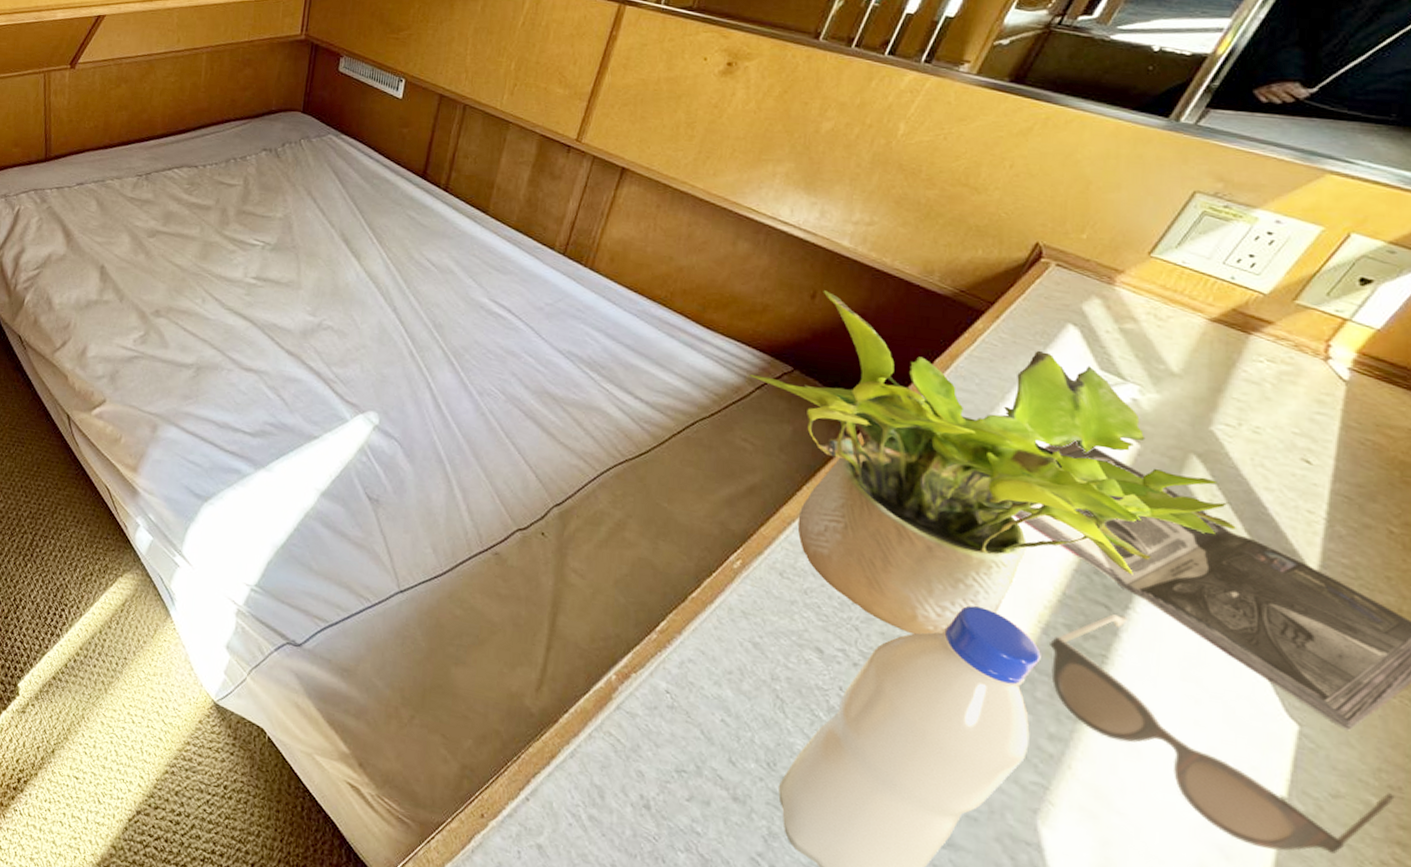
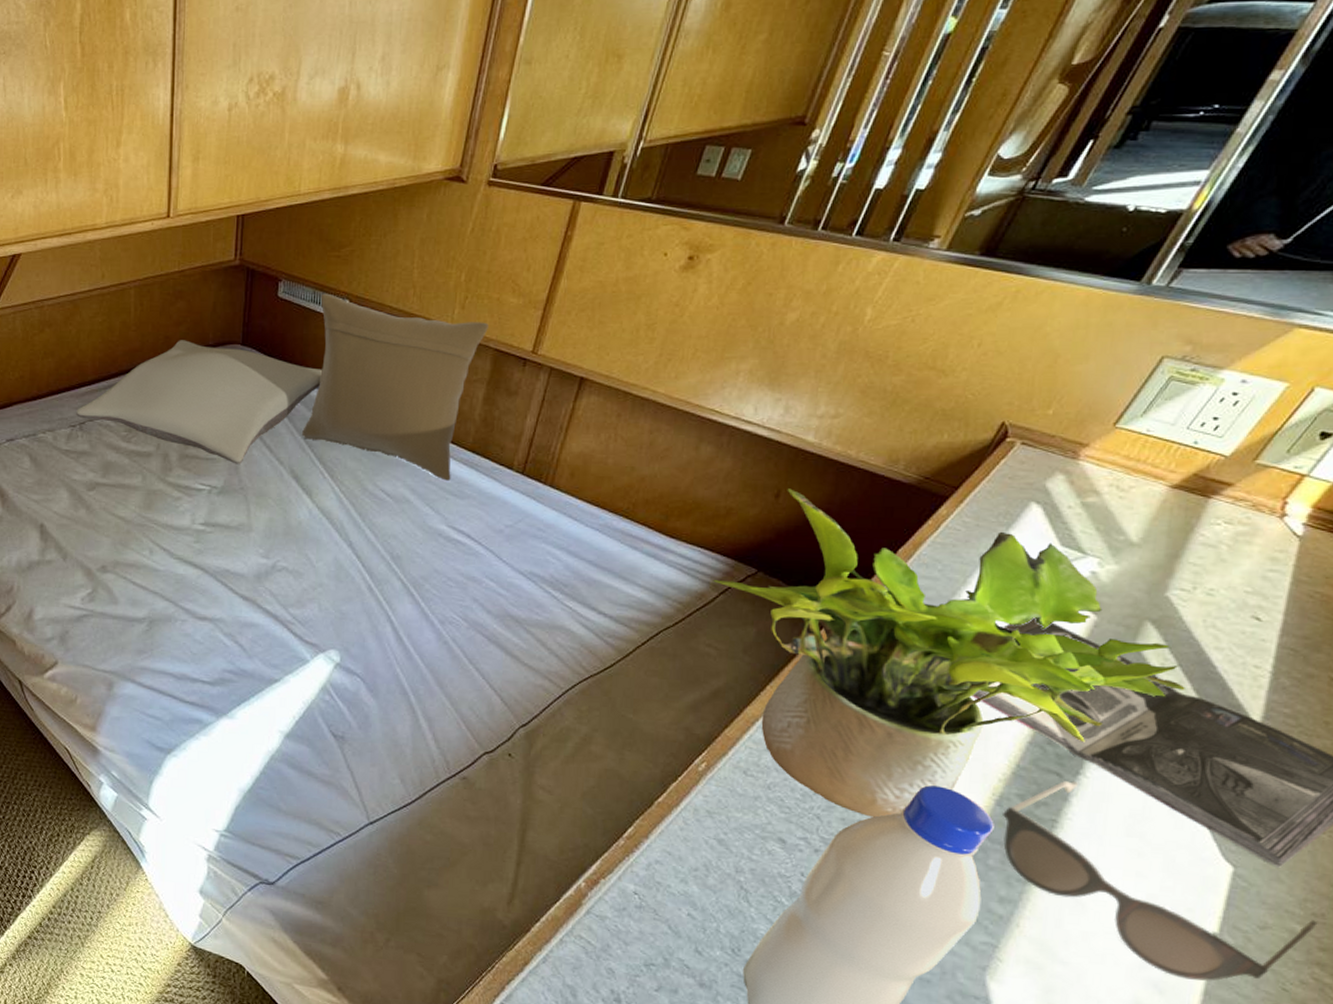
pillow: none [144,104,377,224] -> present [76,340,323,464]
pillow: none [353,71,536,256] -> present [301,293,489,481]

